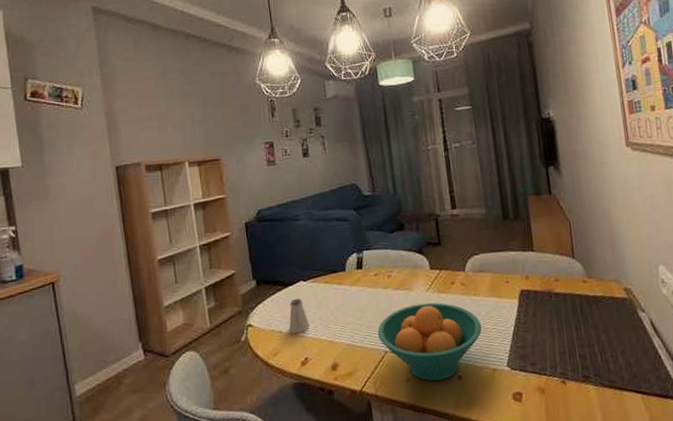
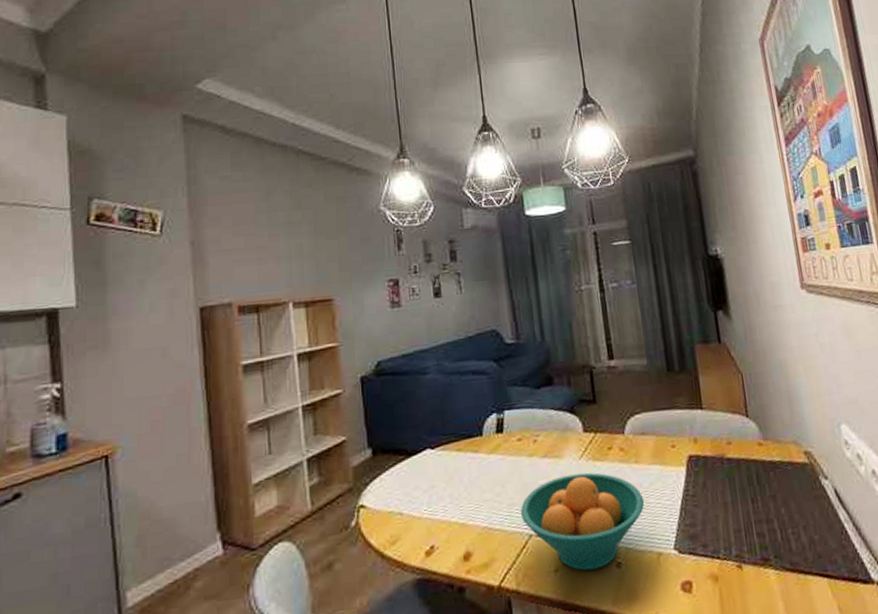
saltshaker: present [288,298,310,334] -> none [411,470,437,516]

